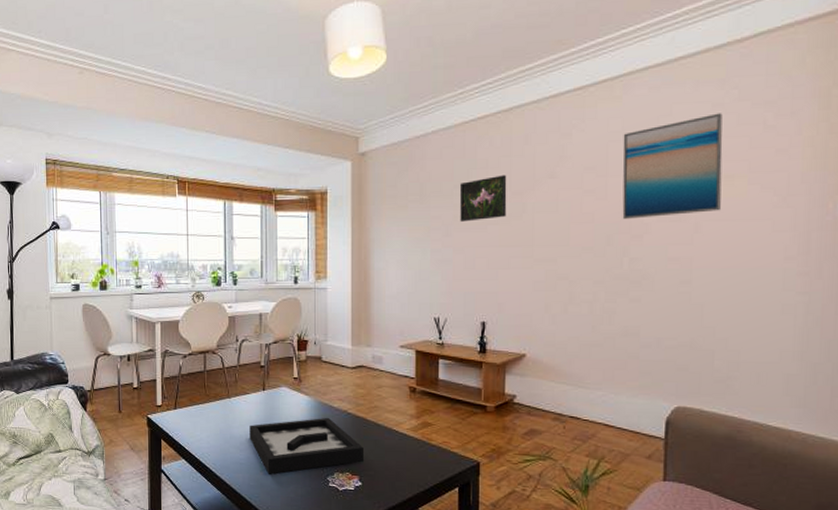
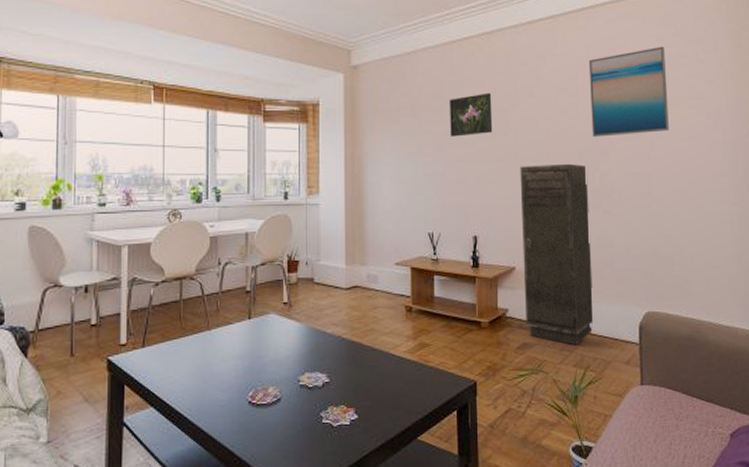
decorative tray: present [249,417,363,474] -> none [232,344,359,416]
storage cabinet: none [534,248,615,436] -> present [520,163,594,346]

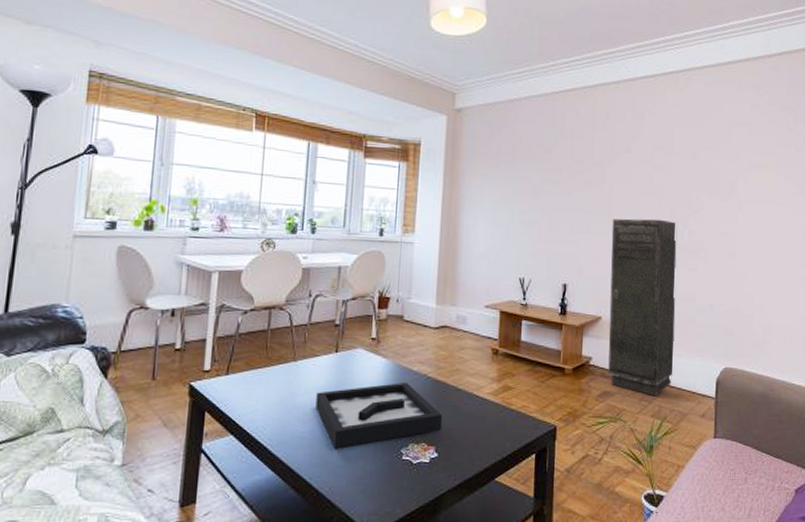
decorative tray: none [232,344,359,416] -> present [315,382,442,449]
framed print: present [449,93,493,137] -> none [547,145,590,186]
wall art: present [588,46,669,137] -> none [684,112,759,196]

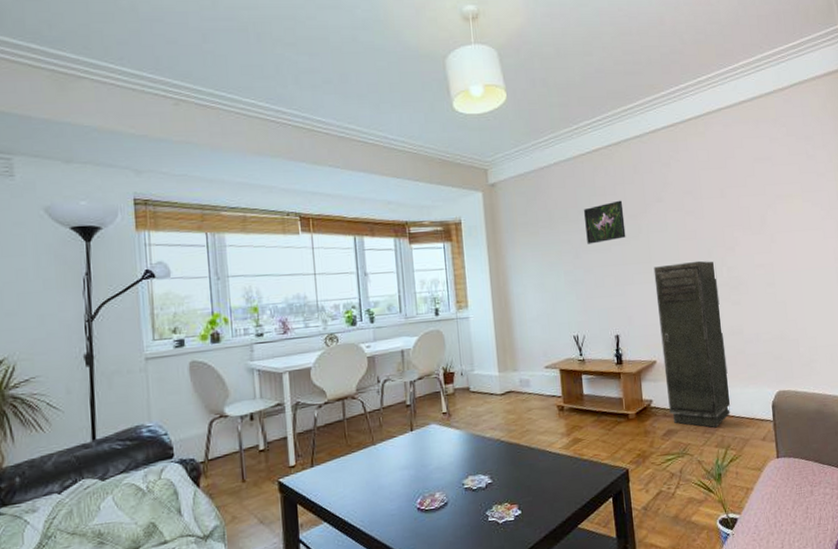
decorative tray: present [315,382,442,449] -> none [399,448,521,521]
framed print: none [547,145,590,186] -> present [583,200,626,244]

